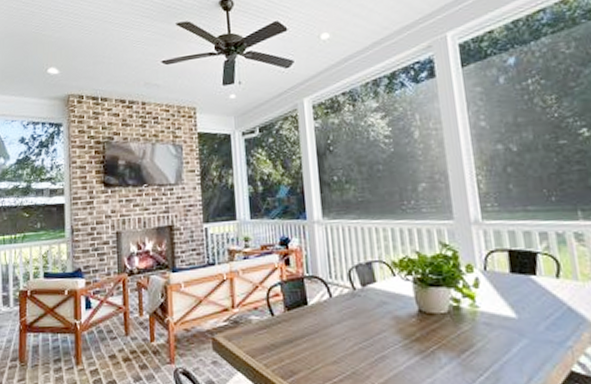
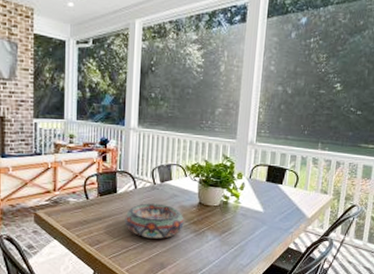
decorative bowl: none [322,315,403,365] -> present [125,203,184,239]

